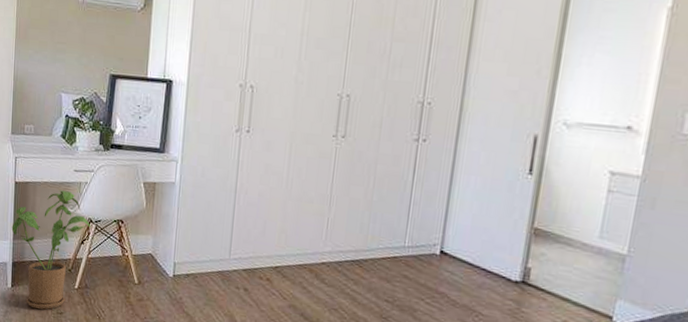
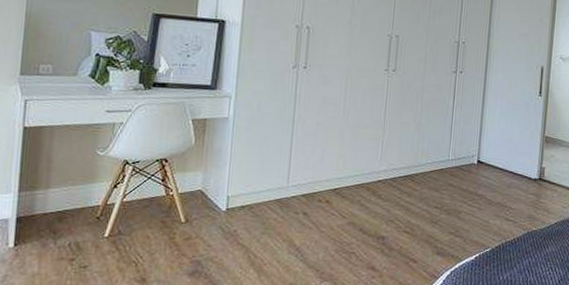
house plant: present [11,190,91,310] -> none [17,133,127,267]

